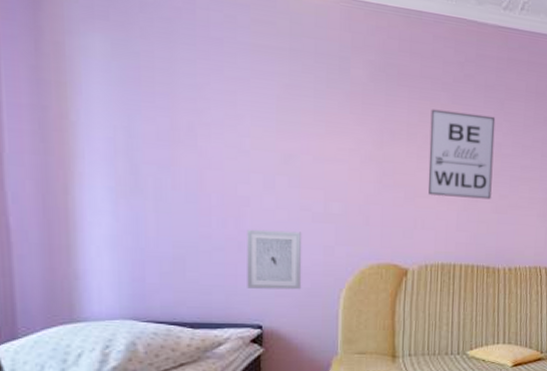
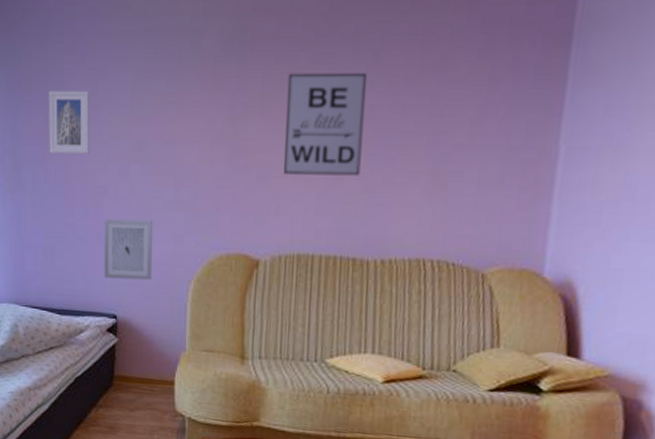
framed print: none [176,93,229,163] -> present [48,90,90,155]

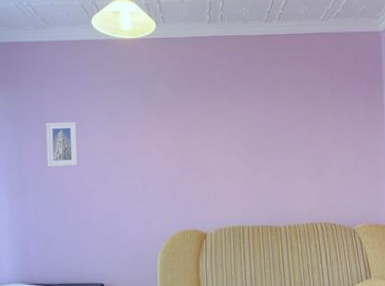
wall art: present [104,218,153,281] -> none [92,210,130,256]
wall art: present [283,72,368,176] -> none [215,104,268,172]

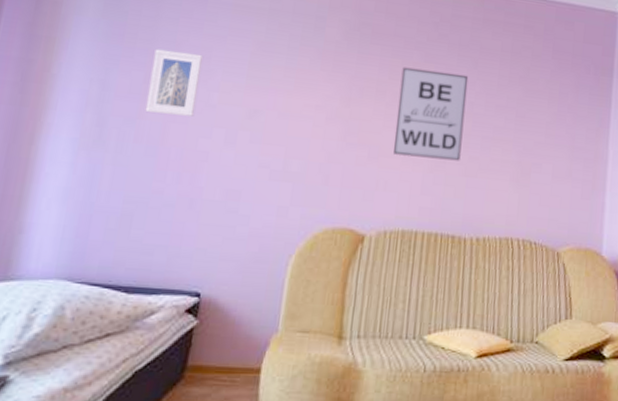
wall art: none [215,104,268,172] -> present [394,67,469,161]

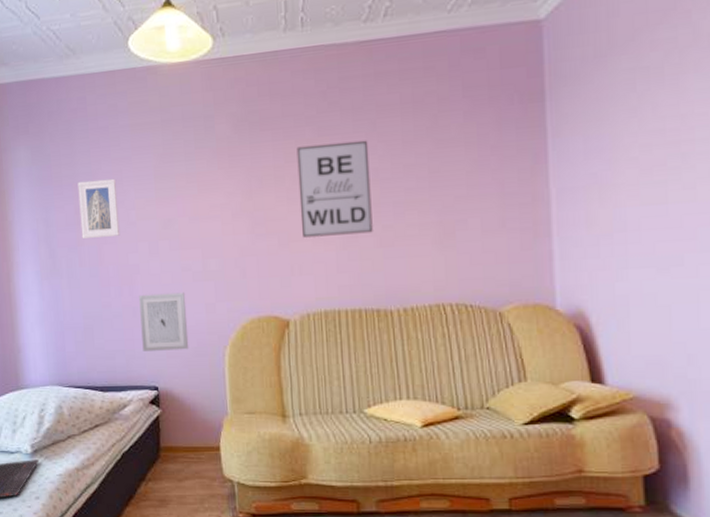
wall art: none [191,185,257,254] -> present [139,292,189,351]

